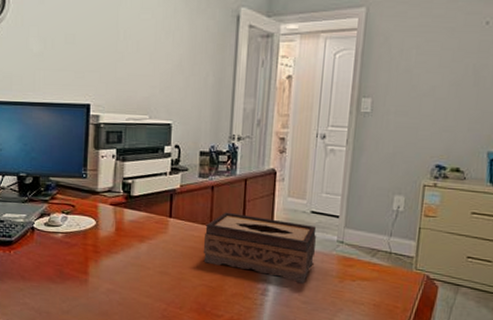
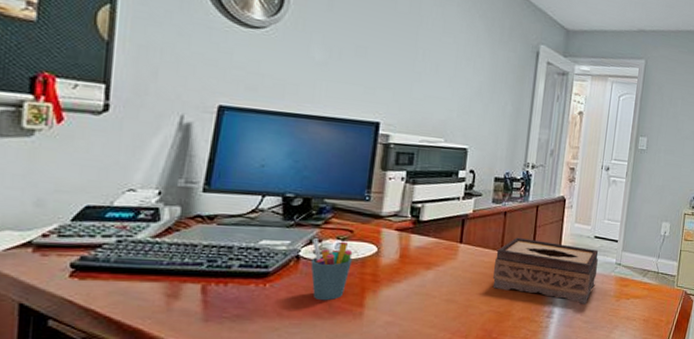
pen holder: none [42,212,76,268] -> present [310,238,353,301]

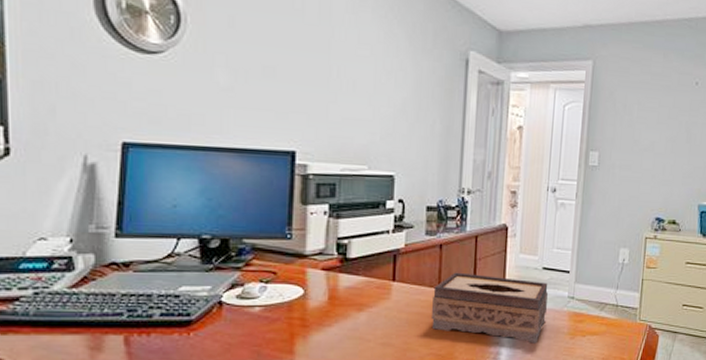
pen holder: present [310,238,353,301] -> none [233,282,278,349]

